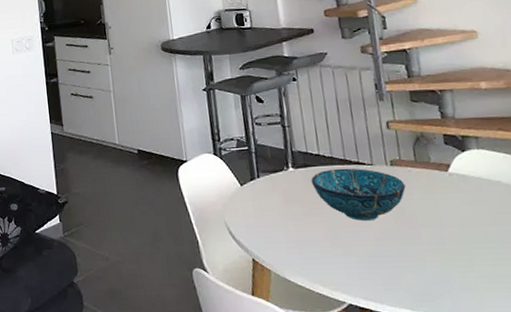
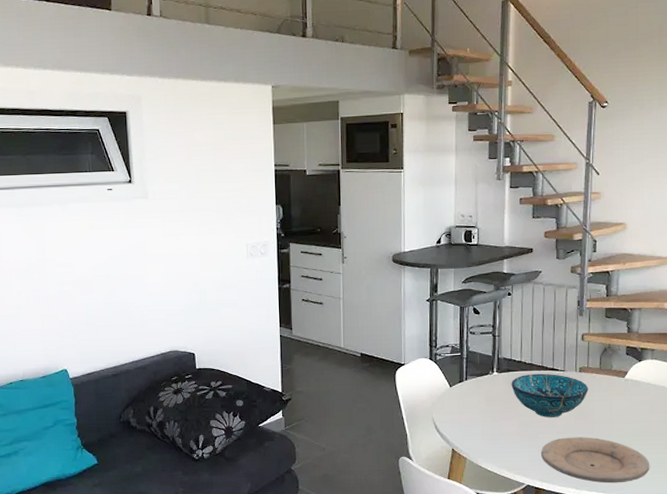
plate: none [359,244,503,304] -> present [541,437,650,484]

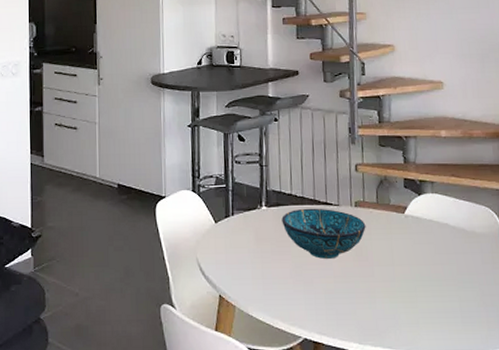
plate: present [541,437,650,484] -> none [318,281,440,337]

